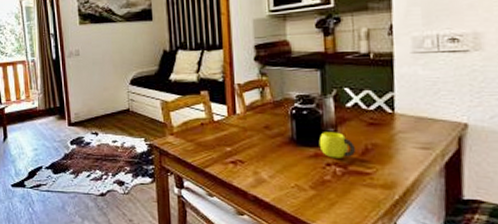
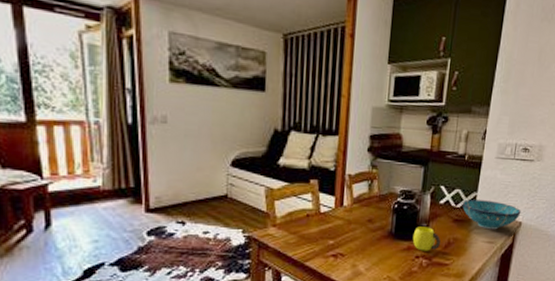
bowl: none [375,100,464,134] -> present [462,200,521,230]

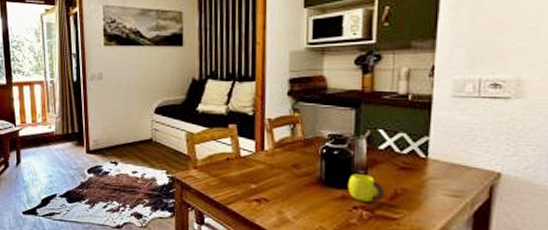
bowl: present [462,200,521,230] -> none [409,145,498,181]

